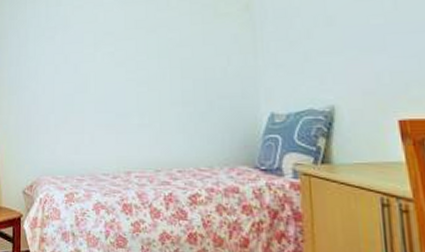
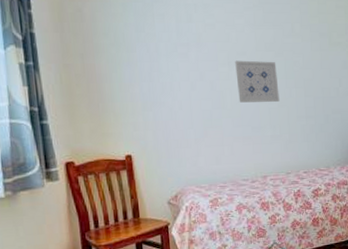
wall art: none [101,39,150,86] -> present [235,60,280,103]

